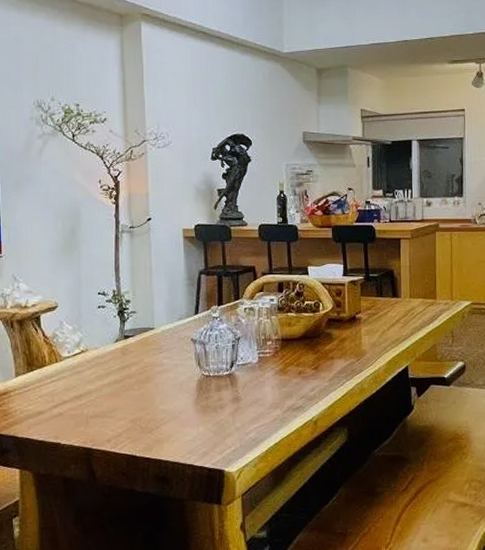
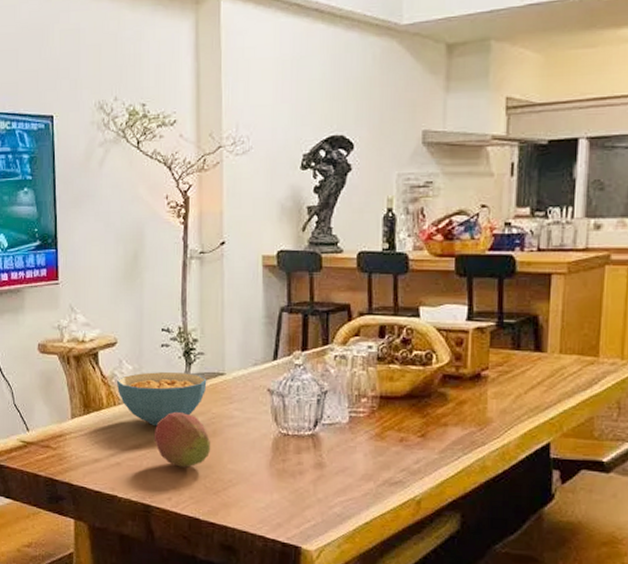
cereal bowl: none [57,329,139,378] -> present [116,372,207,427]
fruit: none [93,364,145,412] -> present [153,412,211,468]

